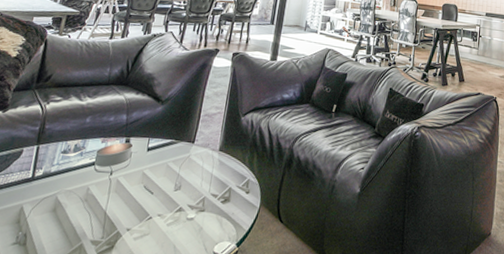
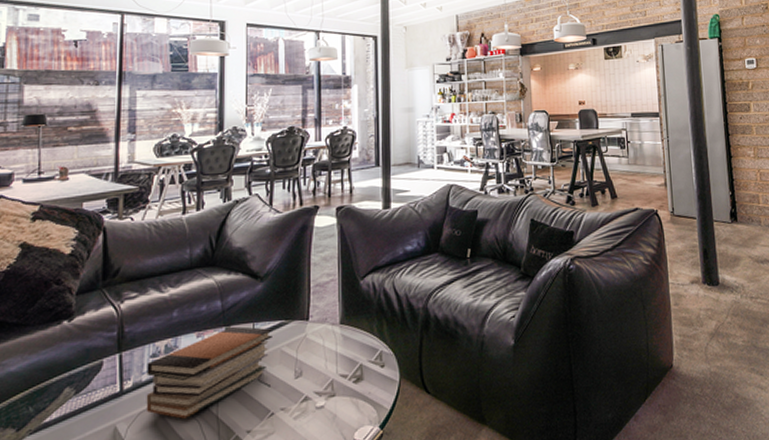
book stack: none [50,138,163,209] -> present [146,326,272,419]

